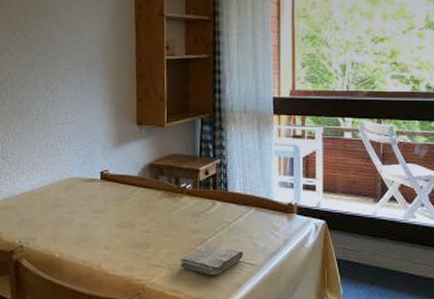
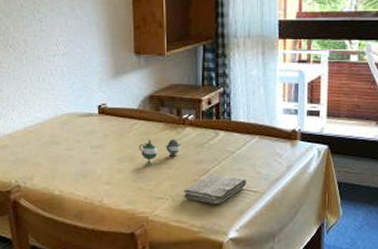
teapot: none [138,206,179,232] -> present [139,139,181,165]

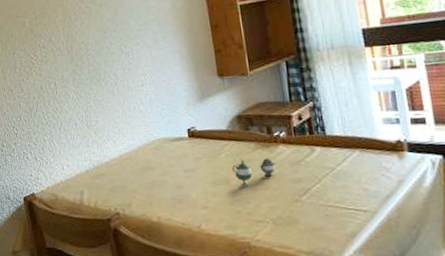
washcloth: present [183,174,246,204] -> none [284,193,354,226]

